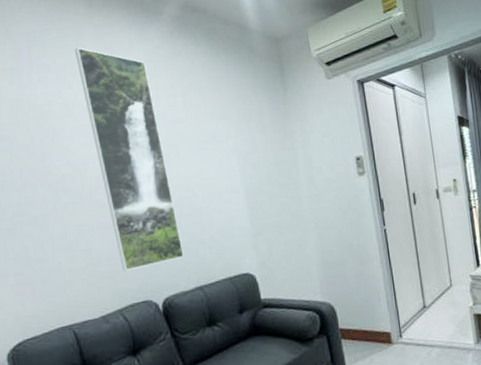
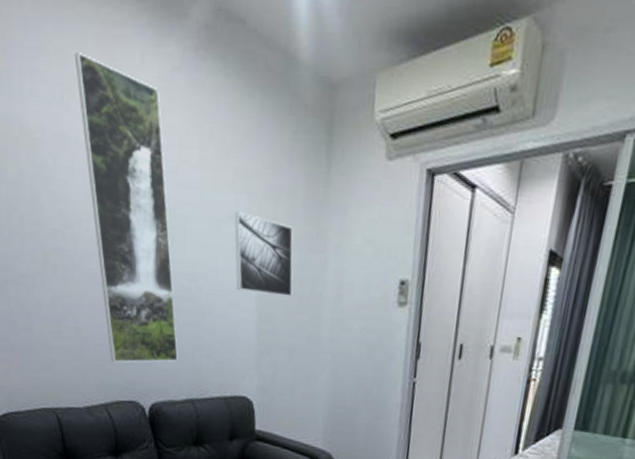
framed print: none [216,133,274,191] -> present [234,211,293,297]

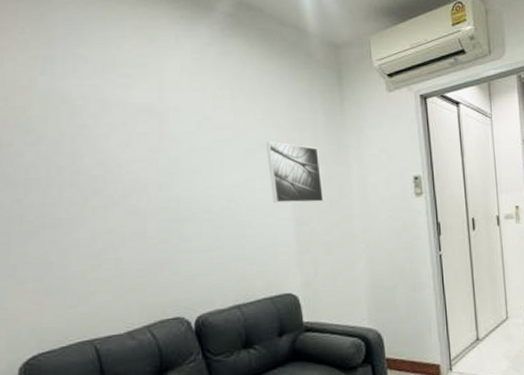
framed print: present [74,52,178,363] -> none [115,40,222,285]

